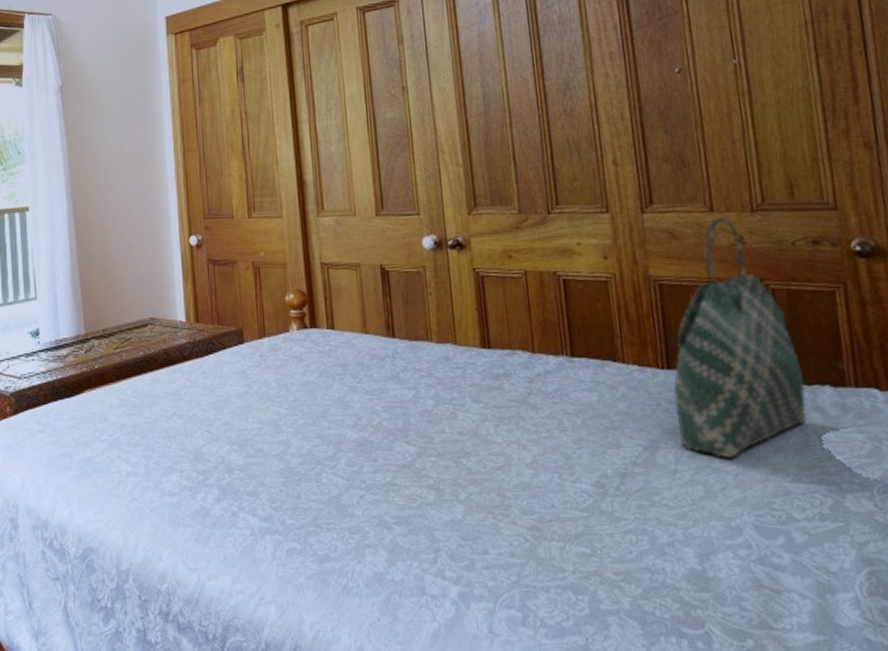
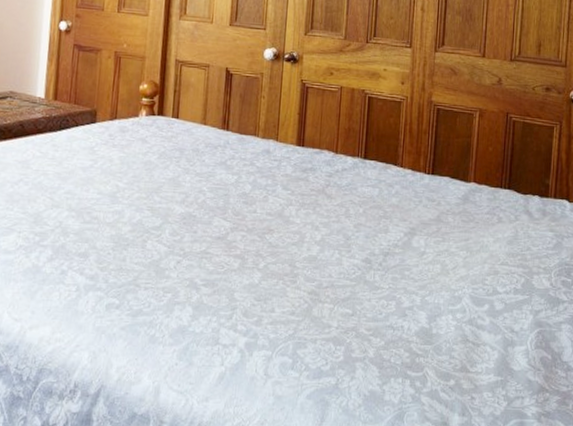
tote bag: present [673,216,807,458] -> none [431,62,522,245]

